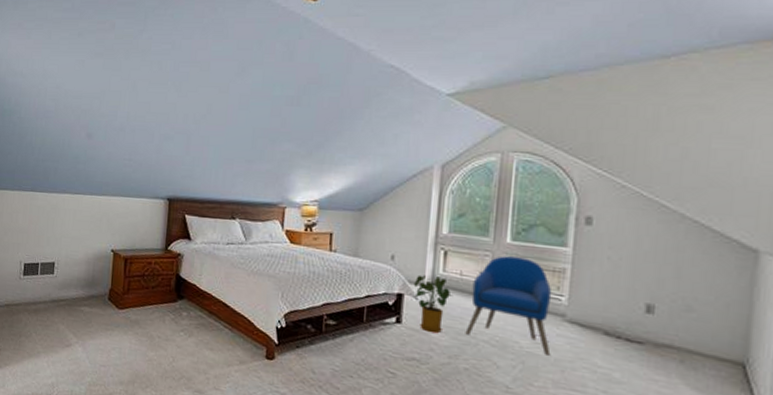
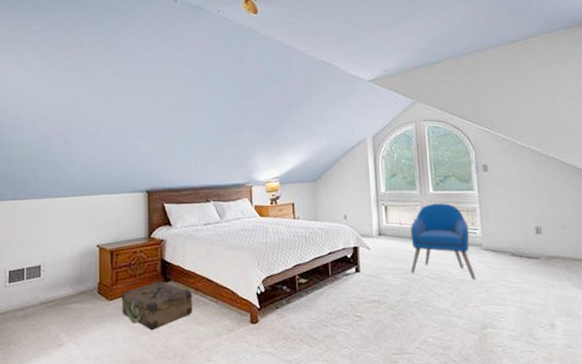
suitcase: none [131,297,206,347] -> present [121,280,193,329]
house plant: present [413,275,453,333] -> none [365,228,397,275]

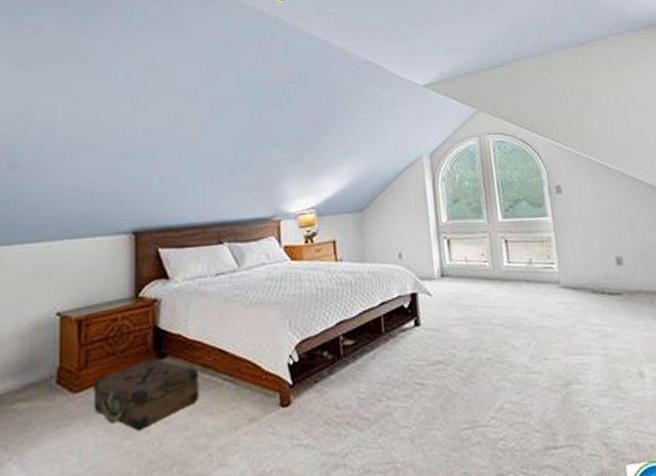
armchair: present [410,203,476,279] -> none [478,233,556,325]

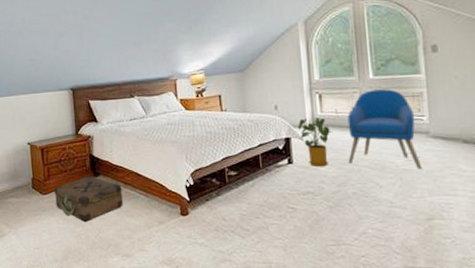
house plant: none [424,267,463,328] -> present [297,117,333,166]
armchair: none [478,233,556,325] -> present [347,89,422,169]

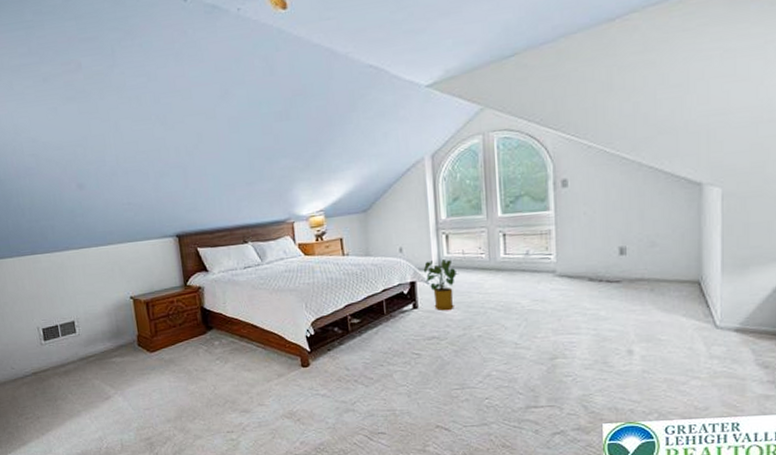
suitcase: present [53,175,123,222] -> none [162,329,240,379]
armchair: present [347,89,422,169] -> none [474,227,548,309]

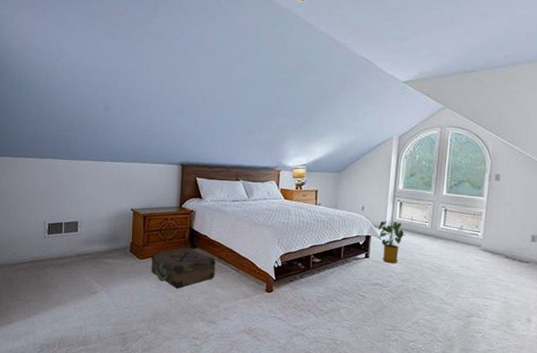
suitcase: none [162,329,240,379] -> present [150,246,216,288]

